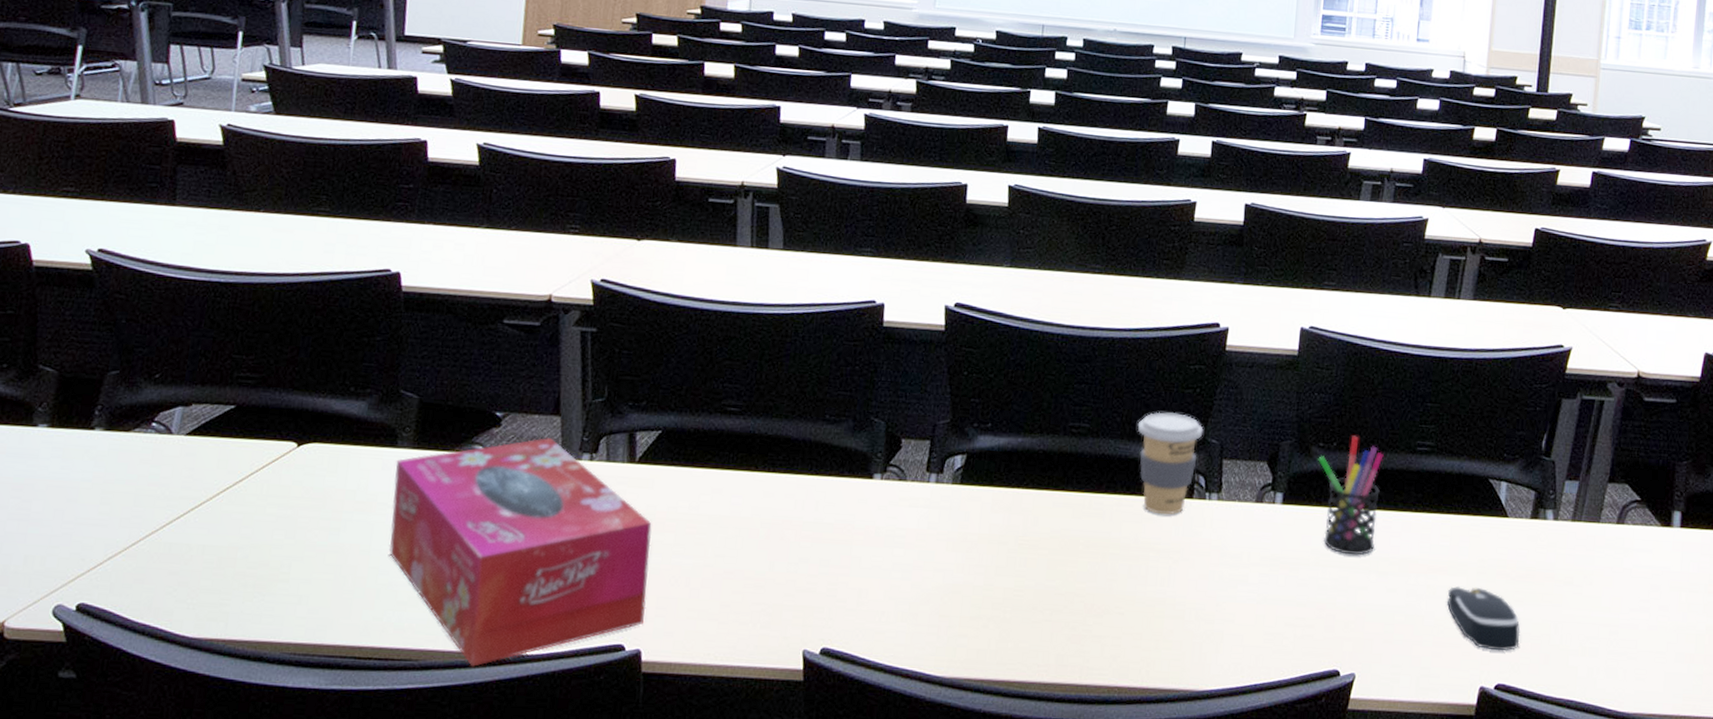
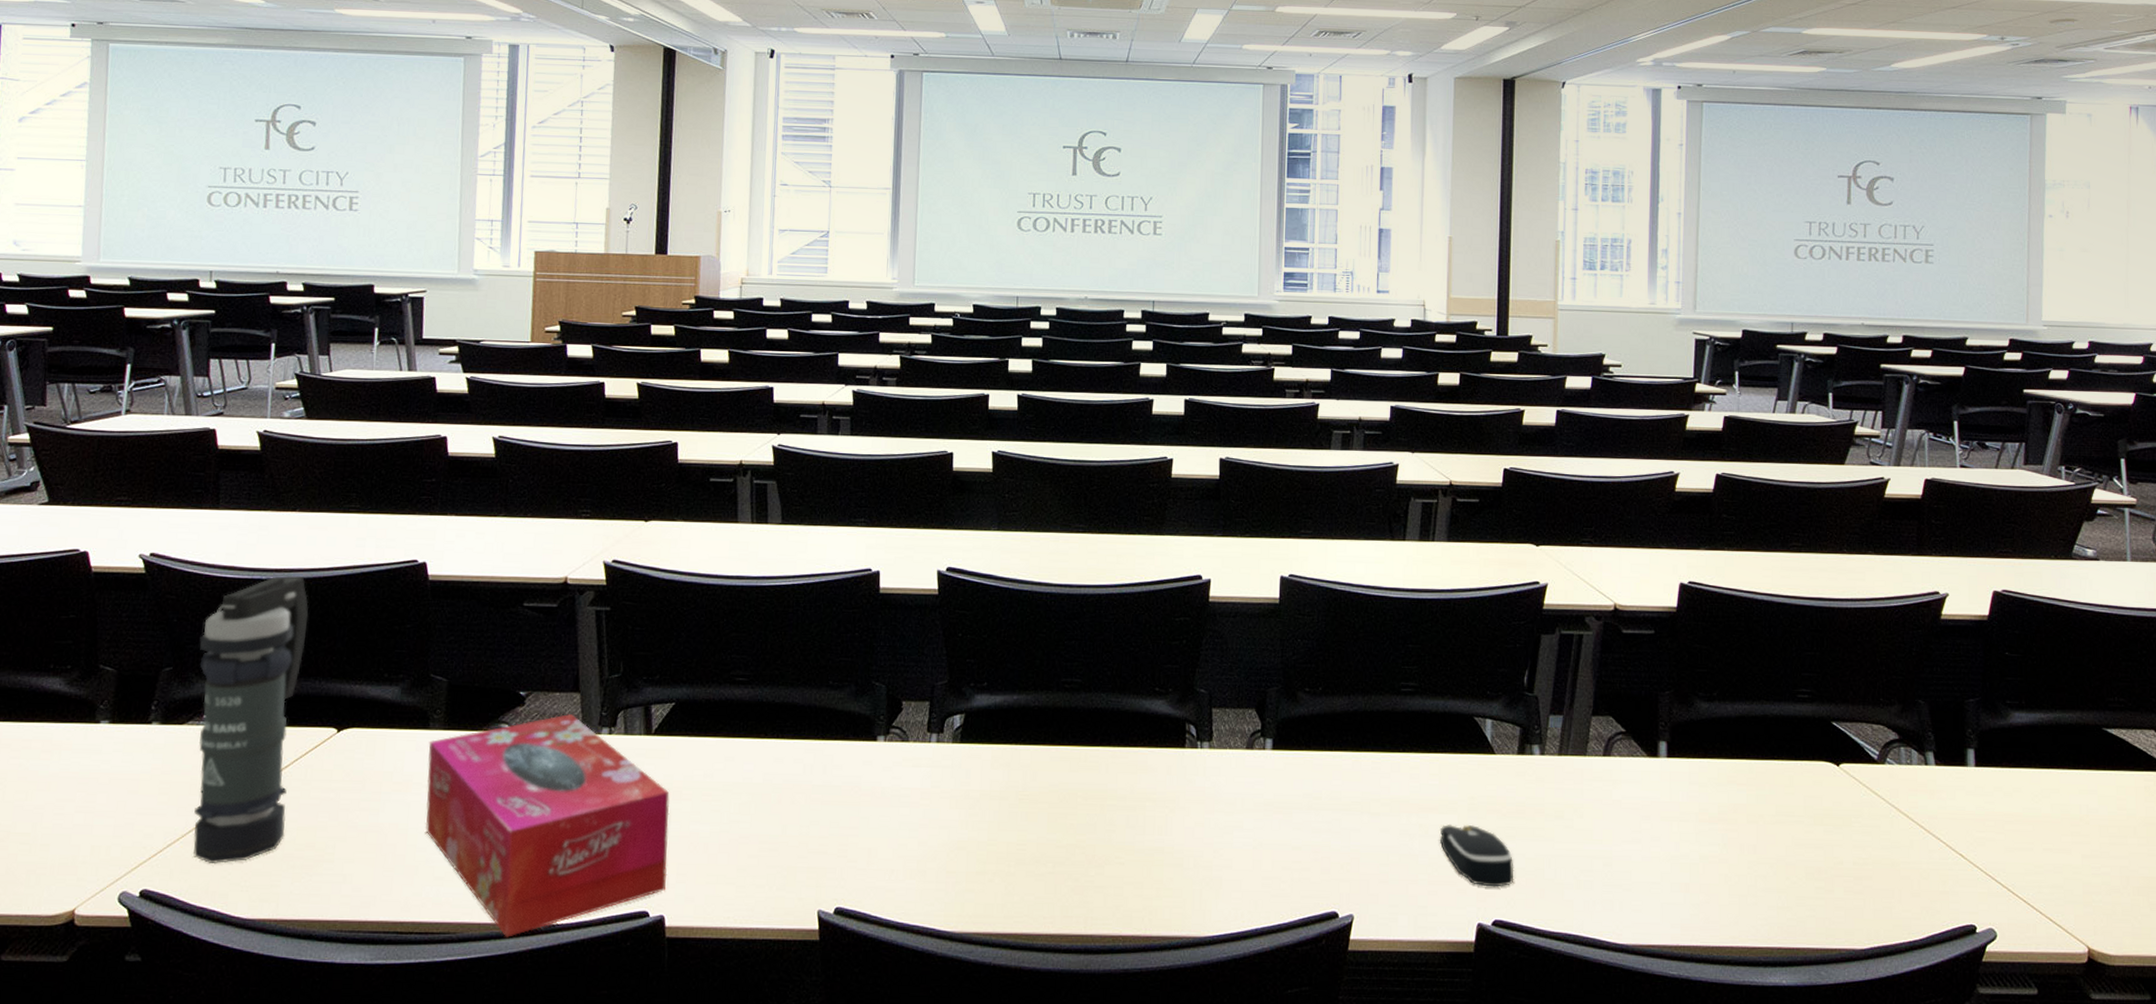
smoke grenade: none [136,279,271,580] -> present [193,575,309,865]
coffee cup: present [1137,412,1204,515] -> none [1127,664,1192,765]
pen holder: present [1318,435,1384,555] -> none [1305,679,1369,797]

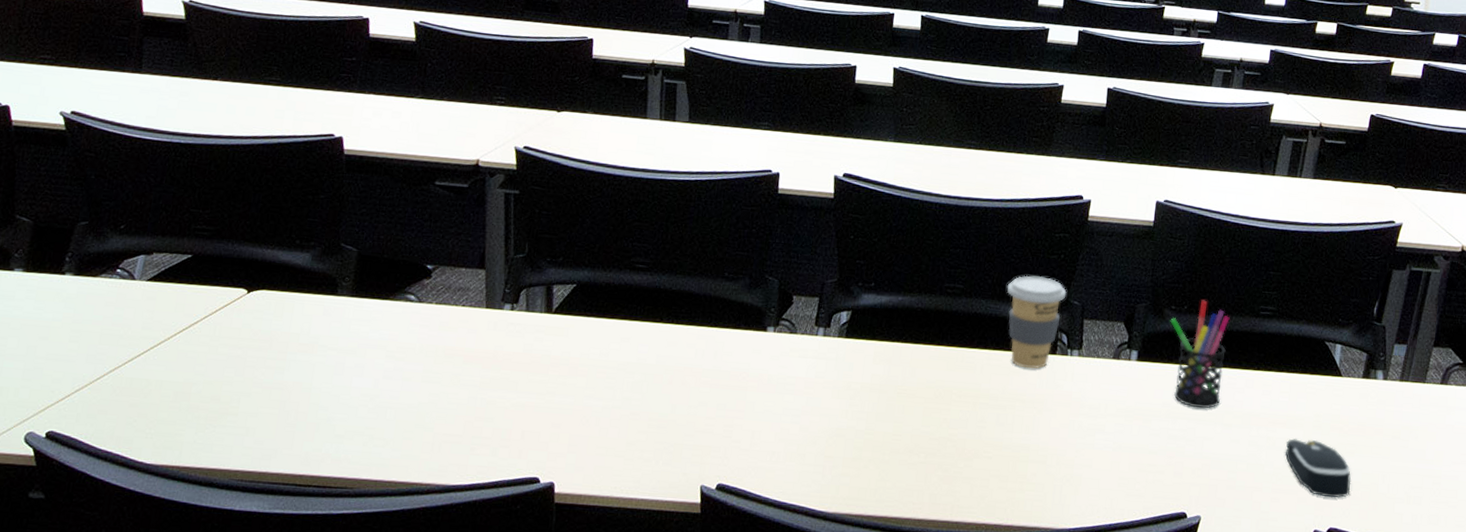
smoke grenade: present [193,575,309,865] -> none [100,140,226,411]
tissue box: present [425,714,670,938] -> none [328,289,566,495]
coffee cup: none [1127,664,1192,765] -> present [1007,275,1067,369]
pen holder: none [1305,679,1369,797] -> present [1170,300,1230,409]

